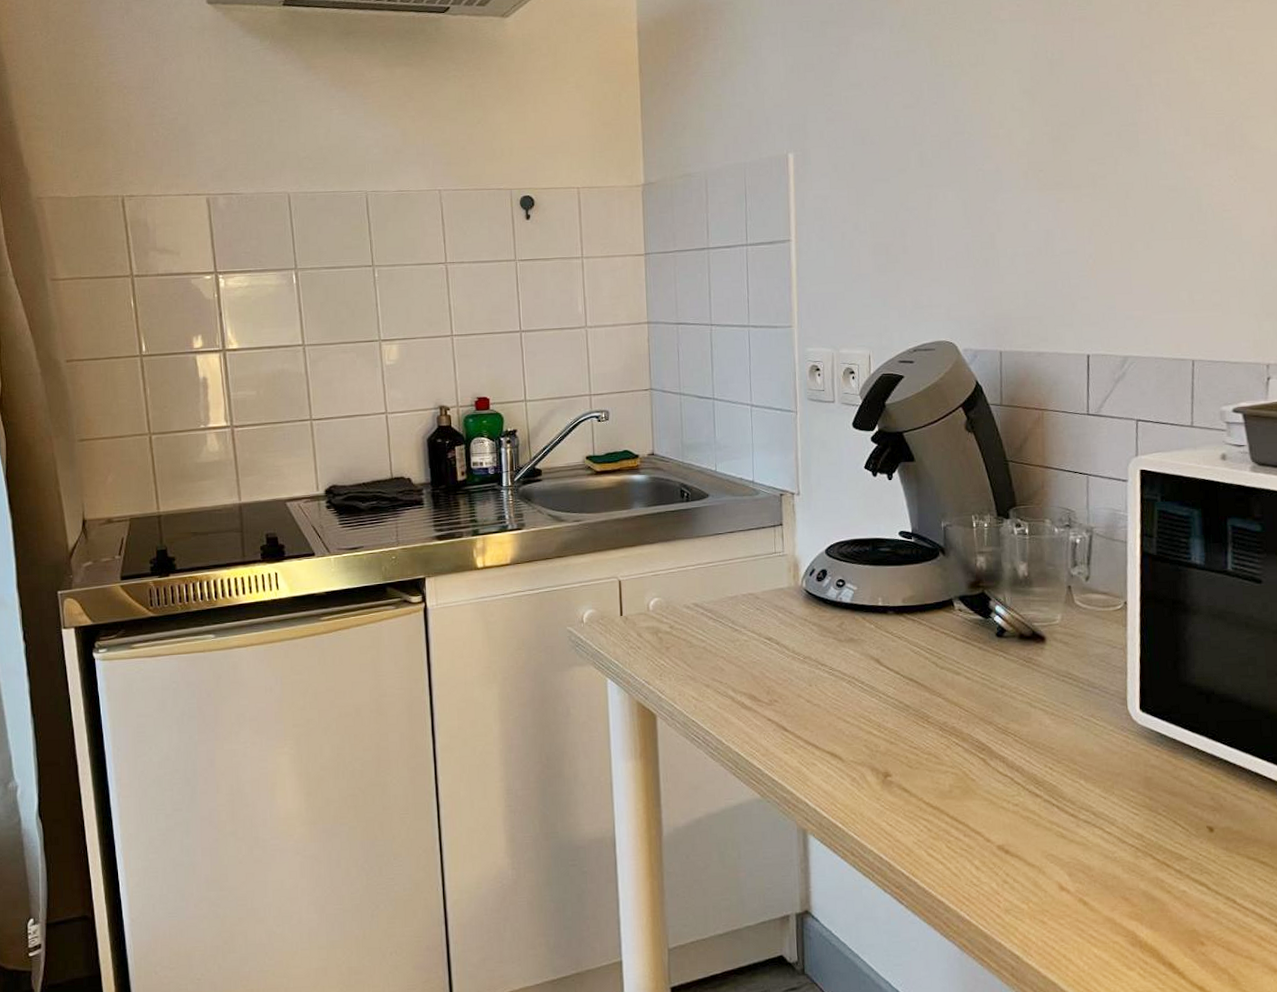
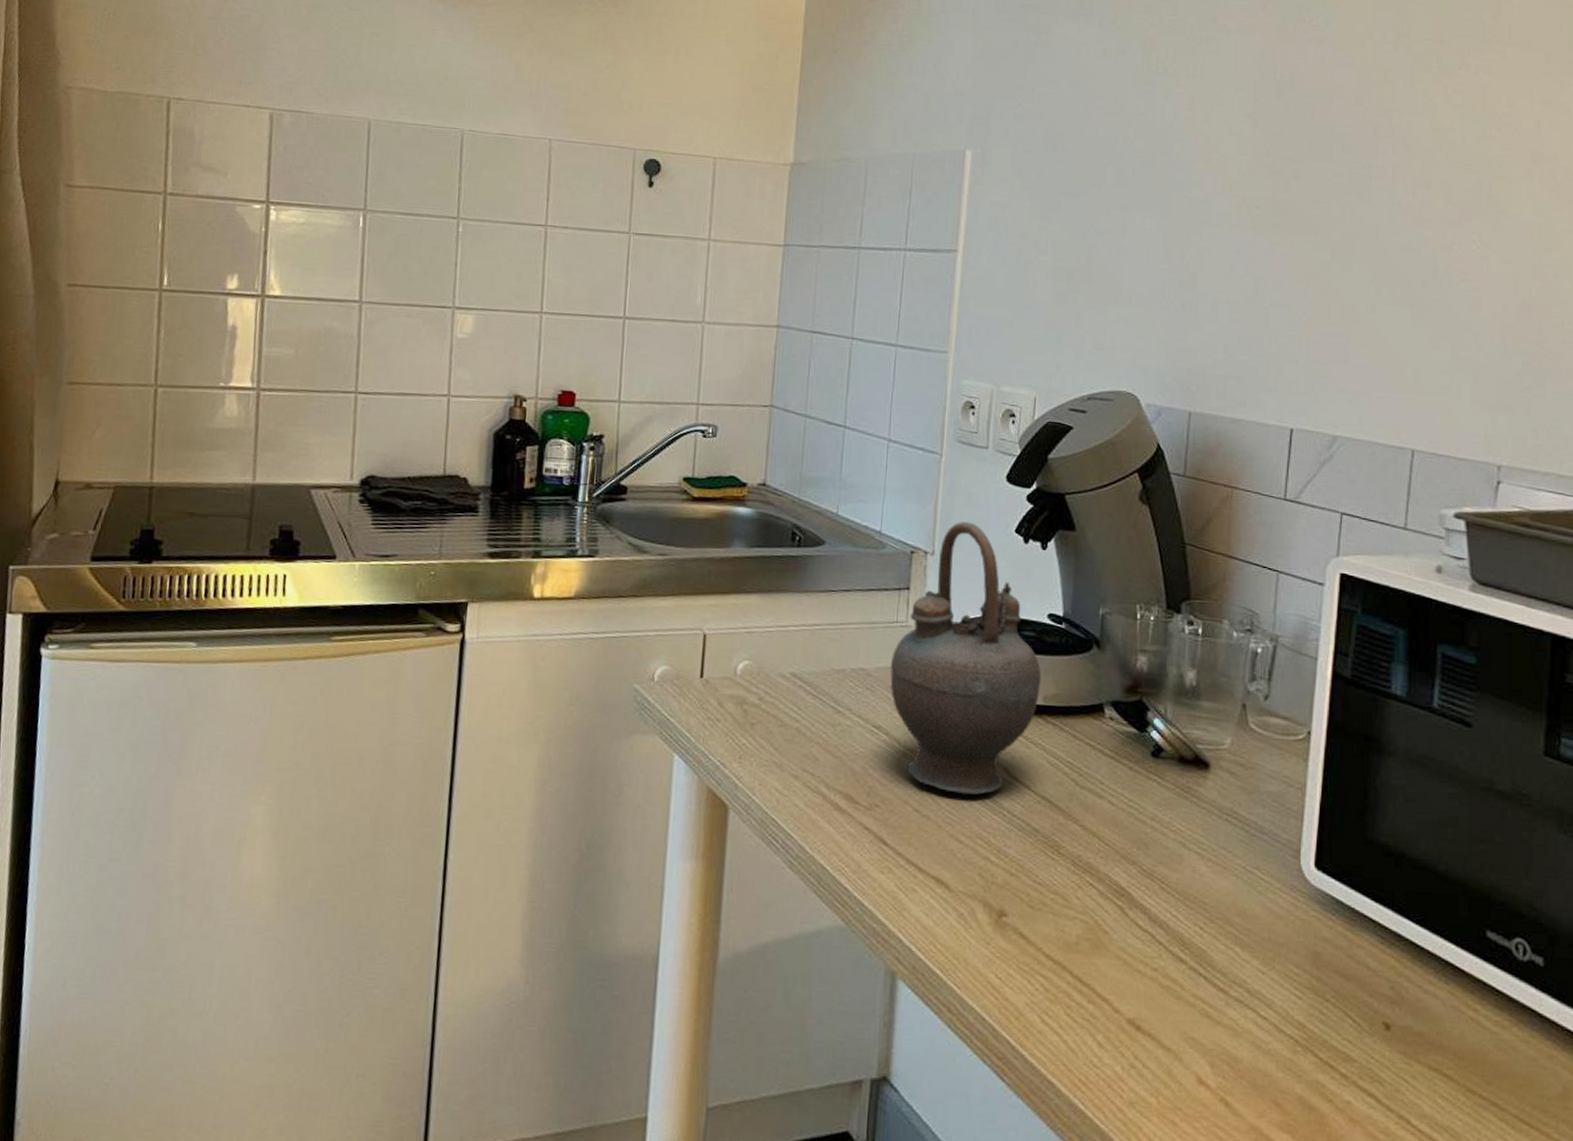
teapot: none [774,465,900,684] -> present [890,521,1042,795]

